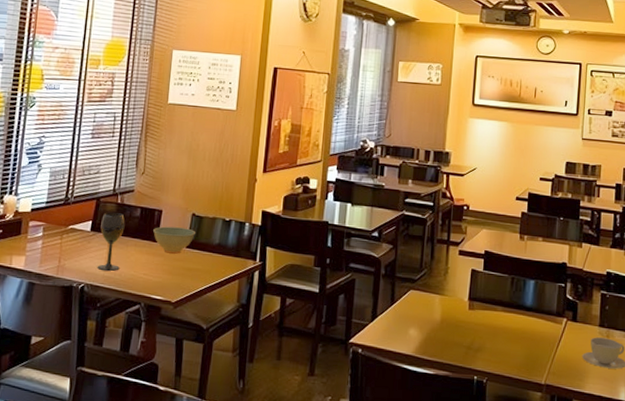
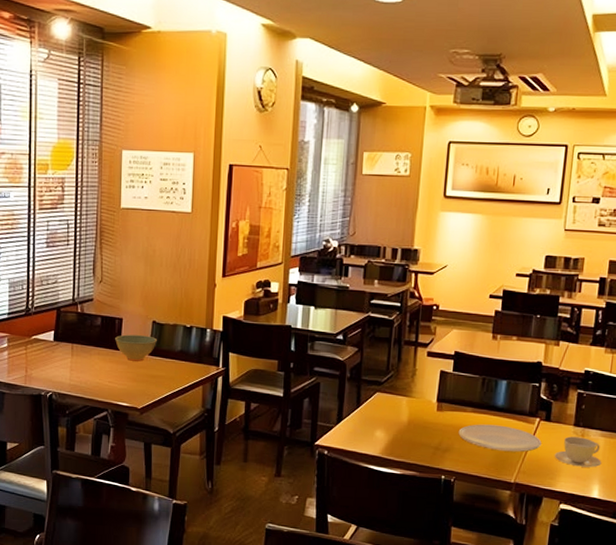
wine glass: present [98,212,125,271] -> none [63,322,87,379]
plate: none [489,323,569,353] -> present [458,424,542,453]

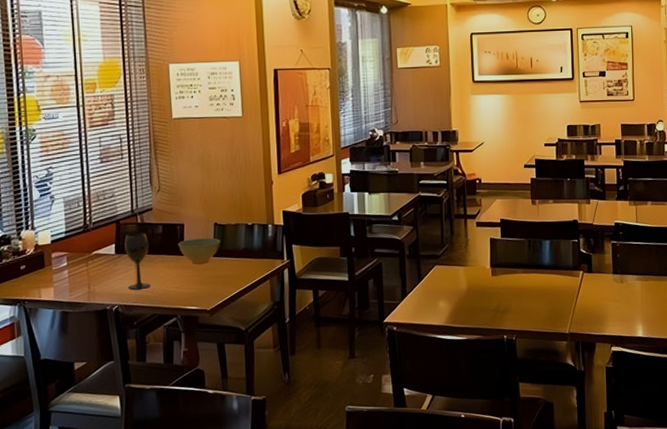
wine glass: none [63,322,87,379] -> present [124,232,151,290]
plate: present [458,424,542,453] -> none [513,281,588,306]
teacup: present [554,436,602,468] -> none [600,283,641,311]

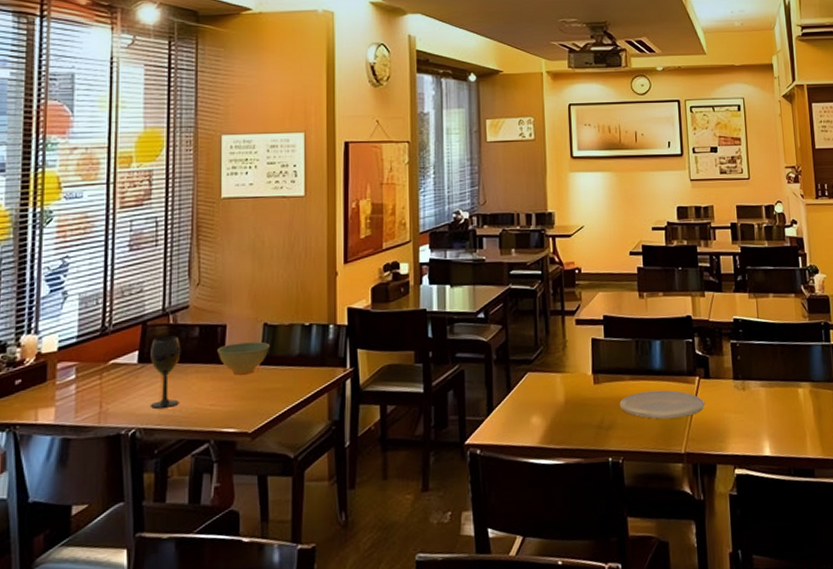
plate: none [513,281,588,306] -> present [619,390,705,420]

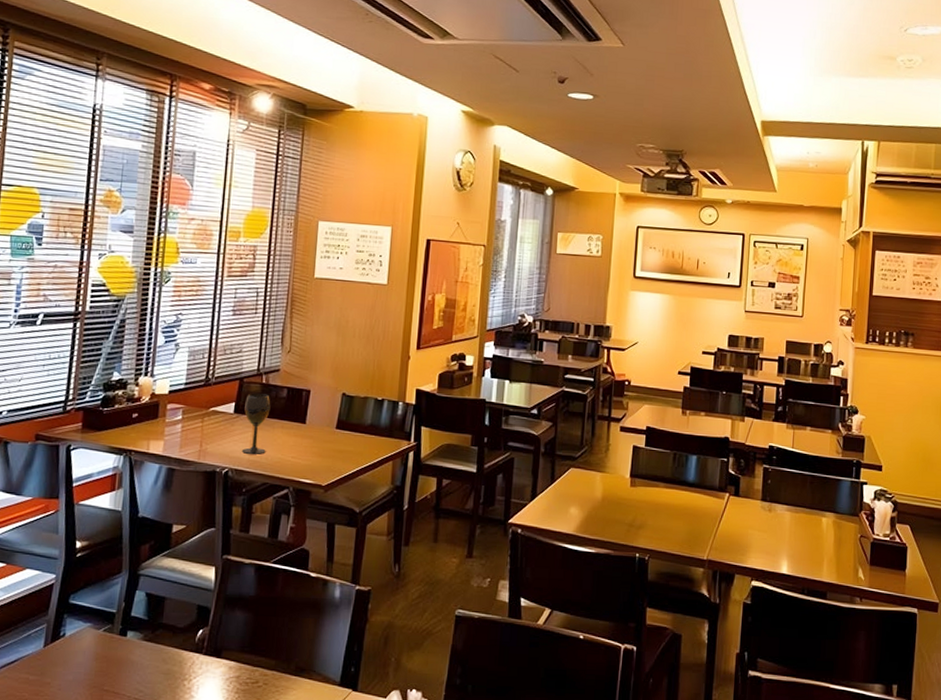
bowl: present [217,341,269,375] -> none [301,407,346,436]
plate: present [619,390,705,420] -> none [651,499,732,528]

